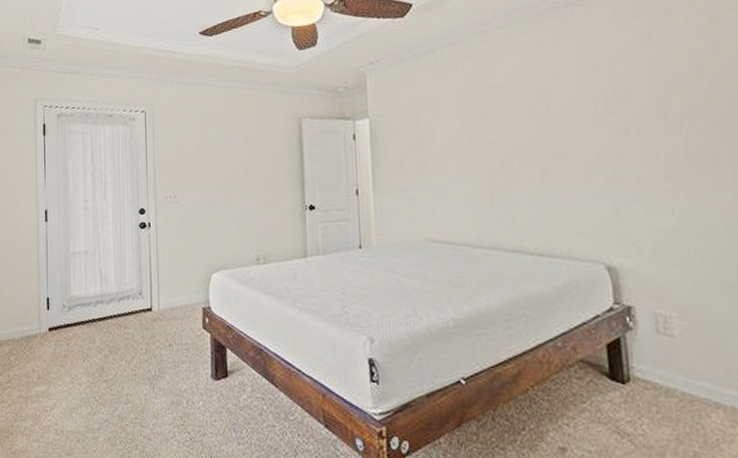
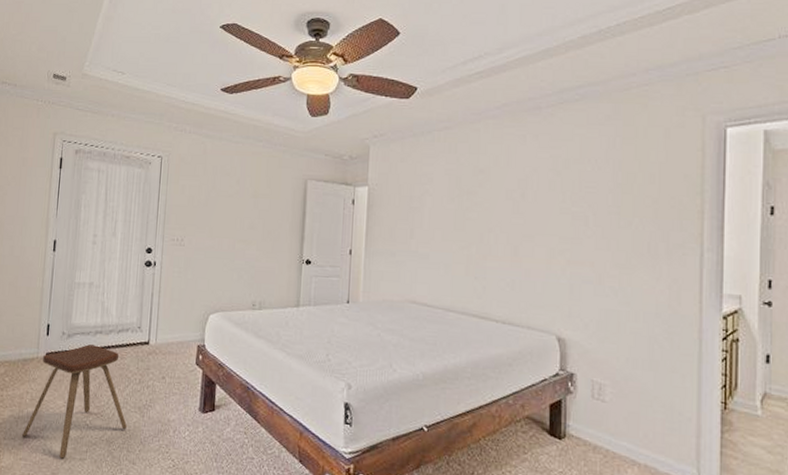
music stool: none [33,316,139,438] -> present [22,344,128,459]

